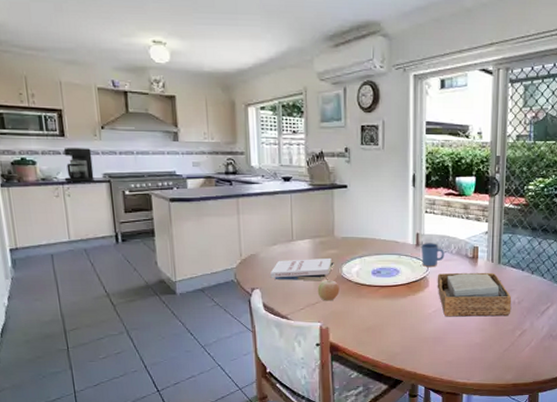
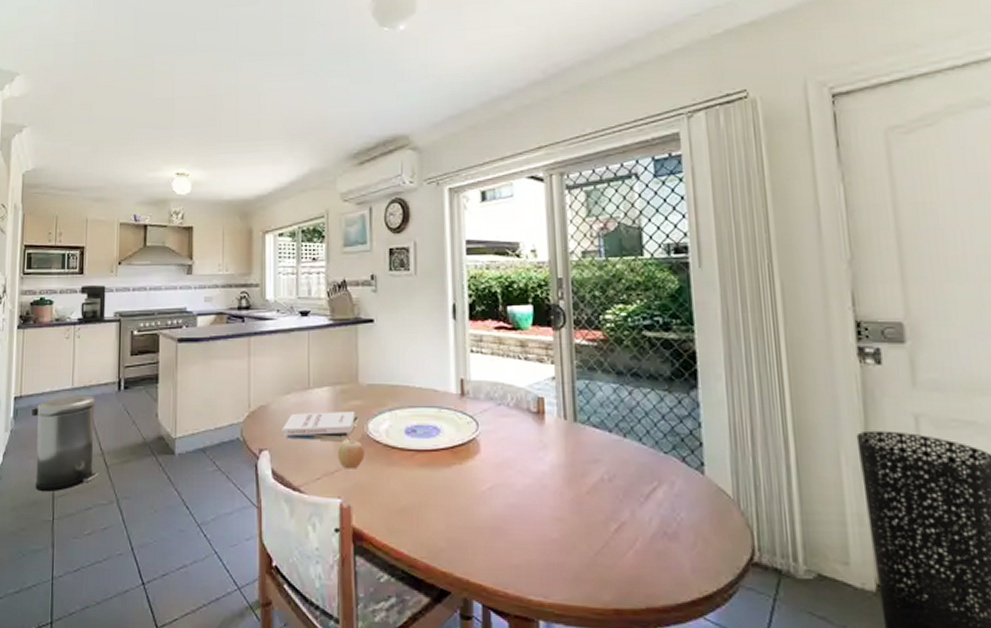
pedal bin: none [30,247,108,327] -> present [32,395,100,491]
mug: present [421,243,445,267] -> none [468,392,499,424]
napkin holder: present [437,272,512,317] -> none [490,433,600,500]

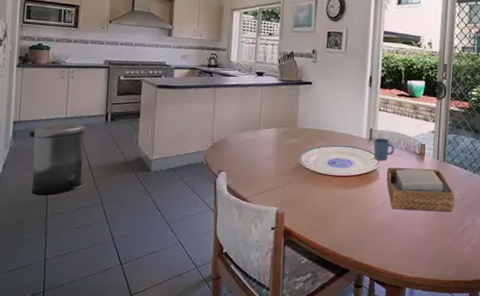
coffee maker: present [76,284,106,323] -> none [71,37,98,67]
books: present [282,410,360,442] -> none [236,146,296,168]
fruit: present [337,437,365,469] -> none [277,165,298,187]
mug: none [468,392,499,424] -> present [373,138,395,161]
napkin holder: none [490,433,600,500] -> present [386,167,455,212]

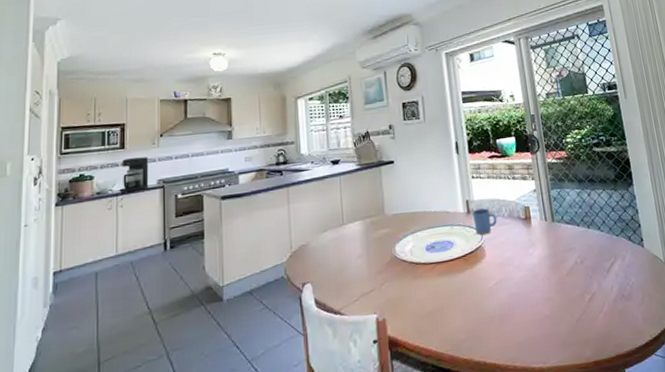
pedal bin: present [29,123,88,196] -> none [73,259,148,359]
coffee maker: none [71,37,98,67] -> present [119,157,149,193]
napkin holder: present [386,167,455,212] -> none [492,232,576,289]

